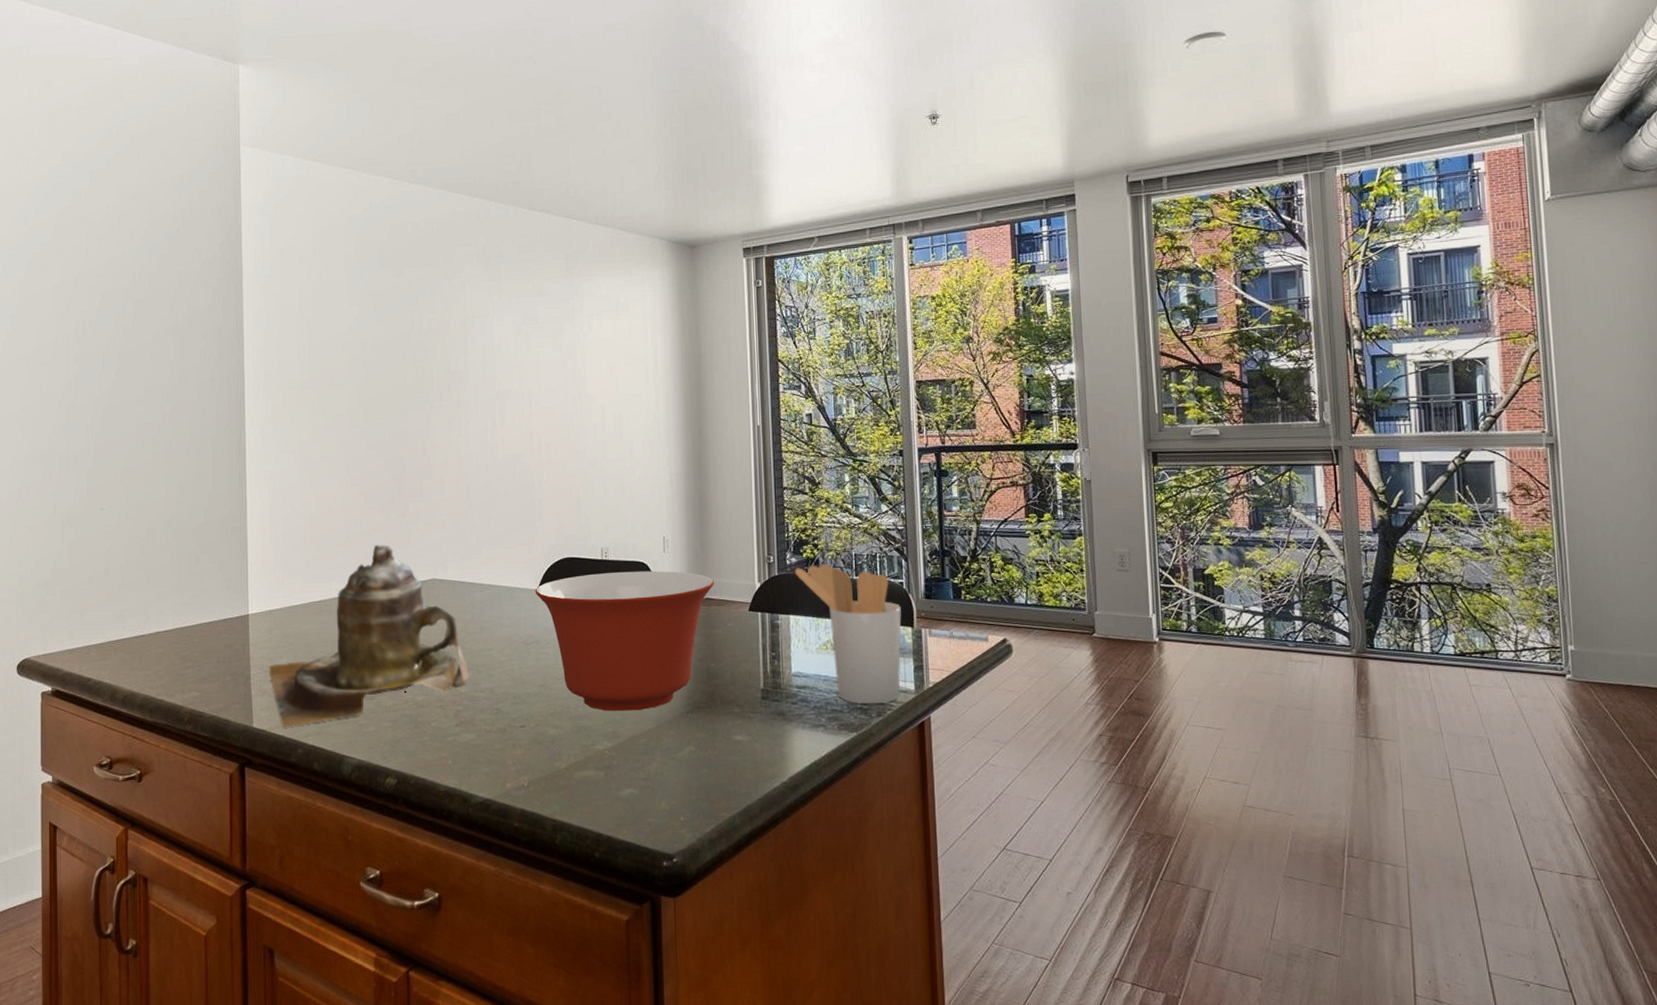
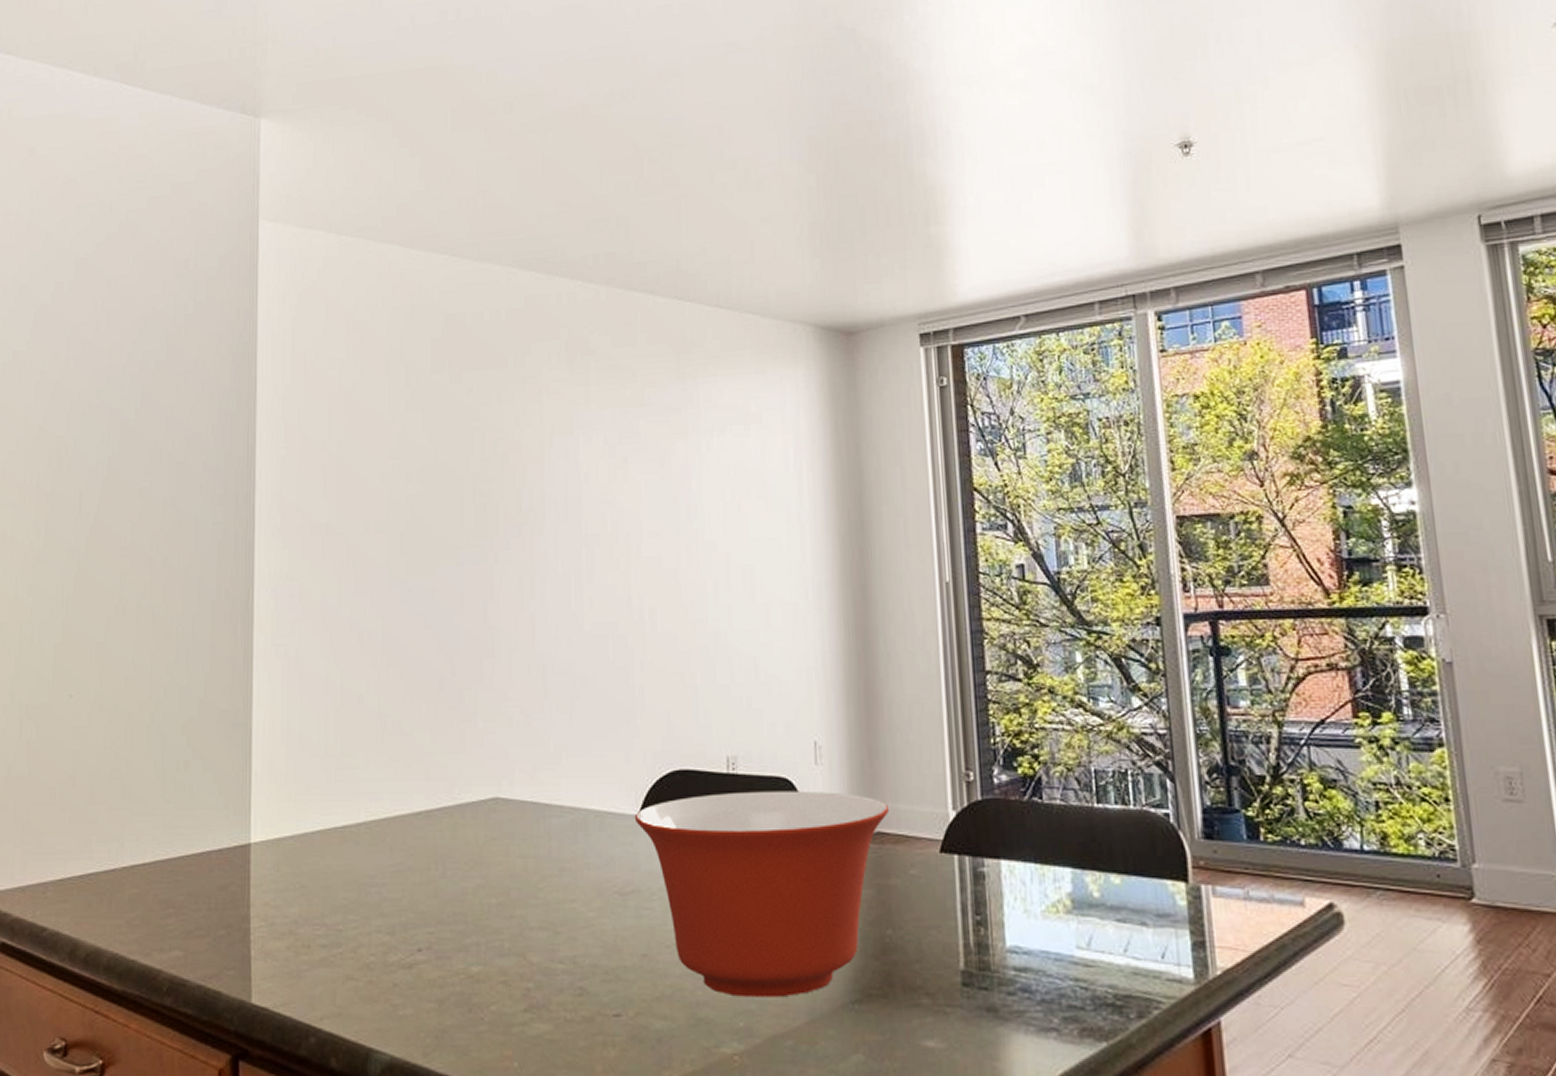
teapot: present [269,545,470,729] -> none [275,749,545,1007]
utensil holder: present [794,563,902,704] -> none [1005,783,1172,999]

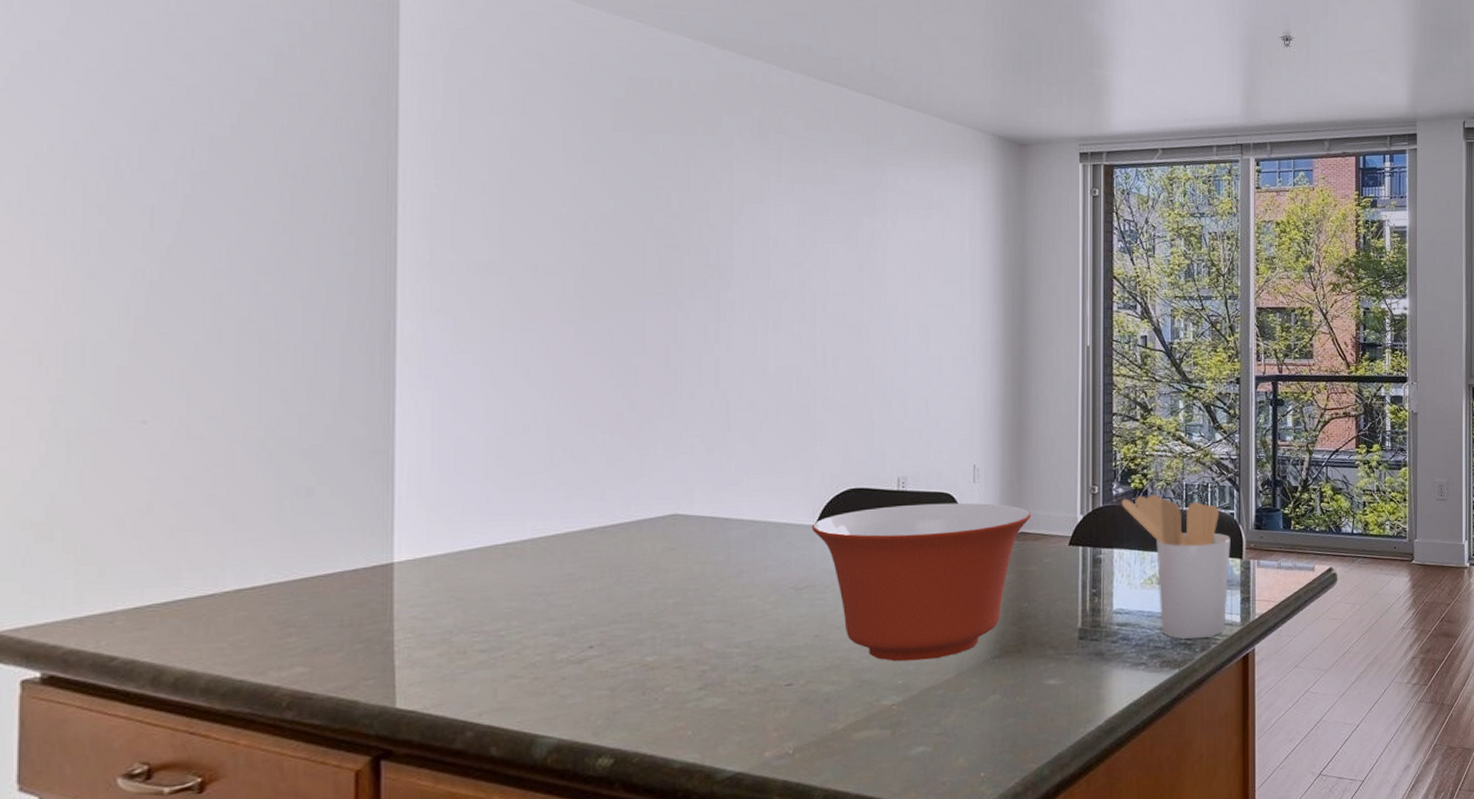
utensil holder: none [1005,783,1172,999] -> present [1121,494,1231,639]

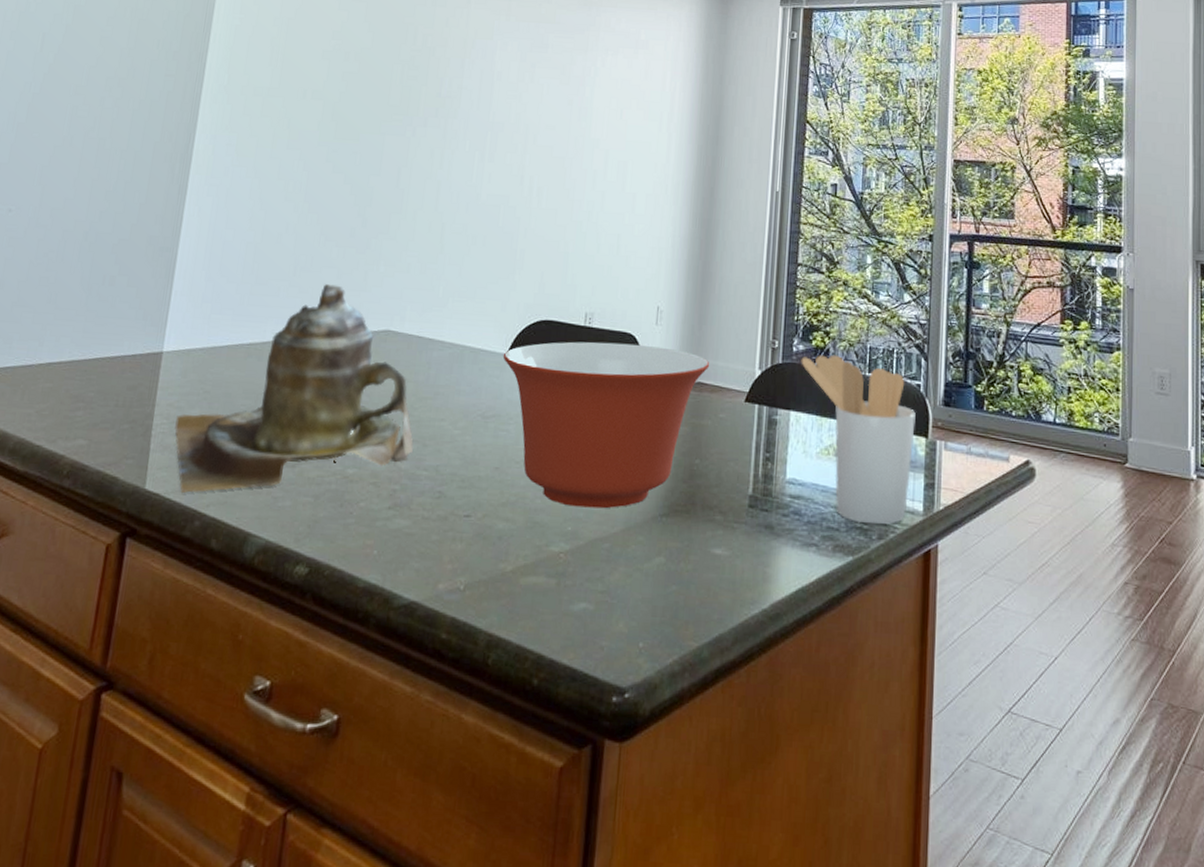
teapot: none [424,473,721,707] -> present [175,284,414,494]

